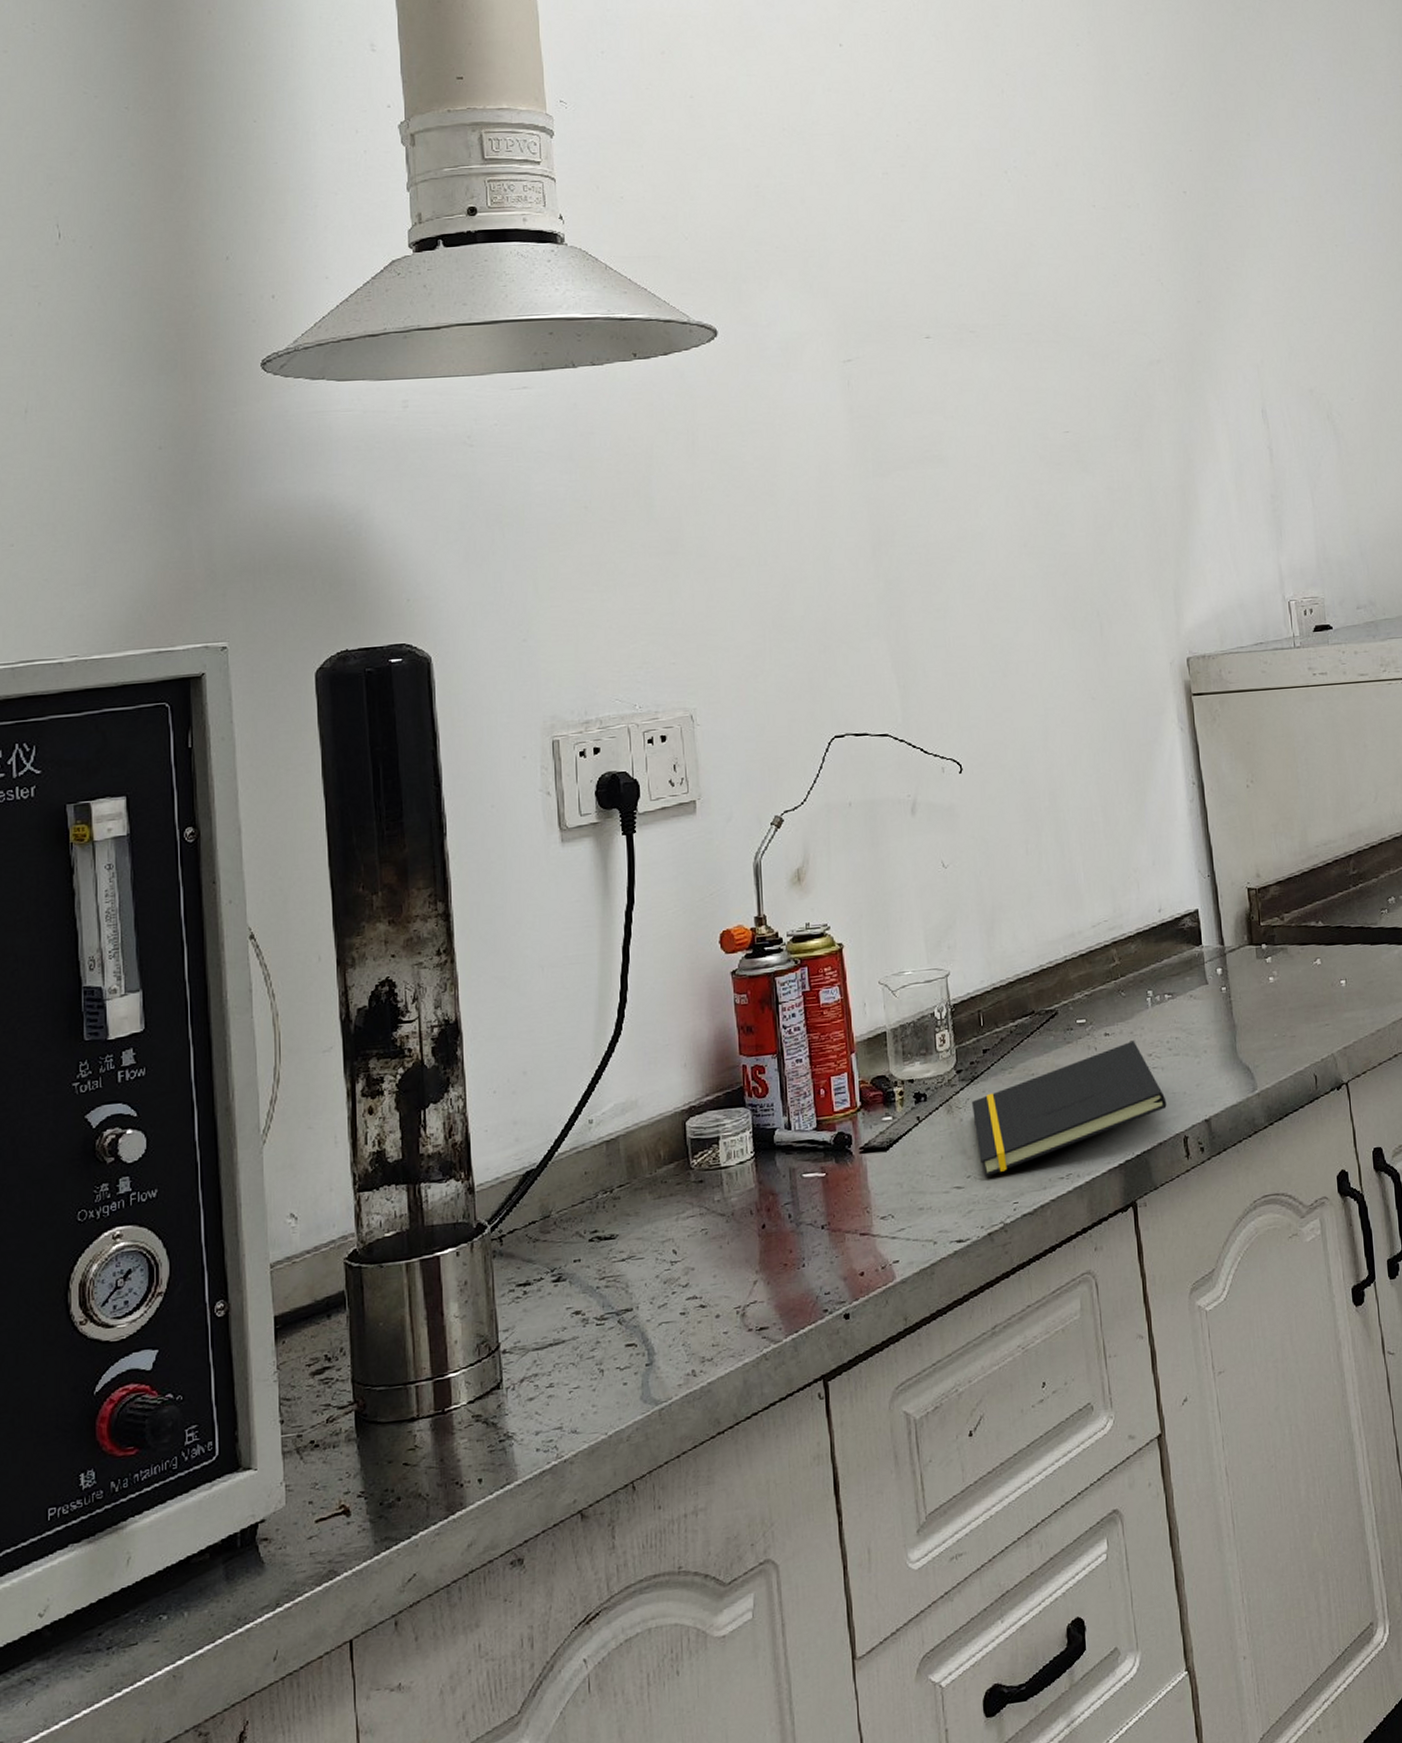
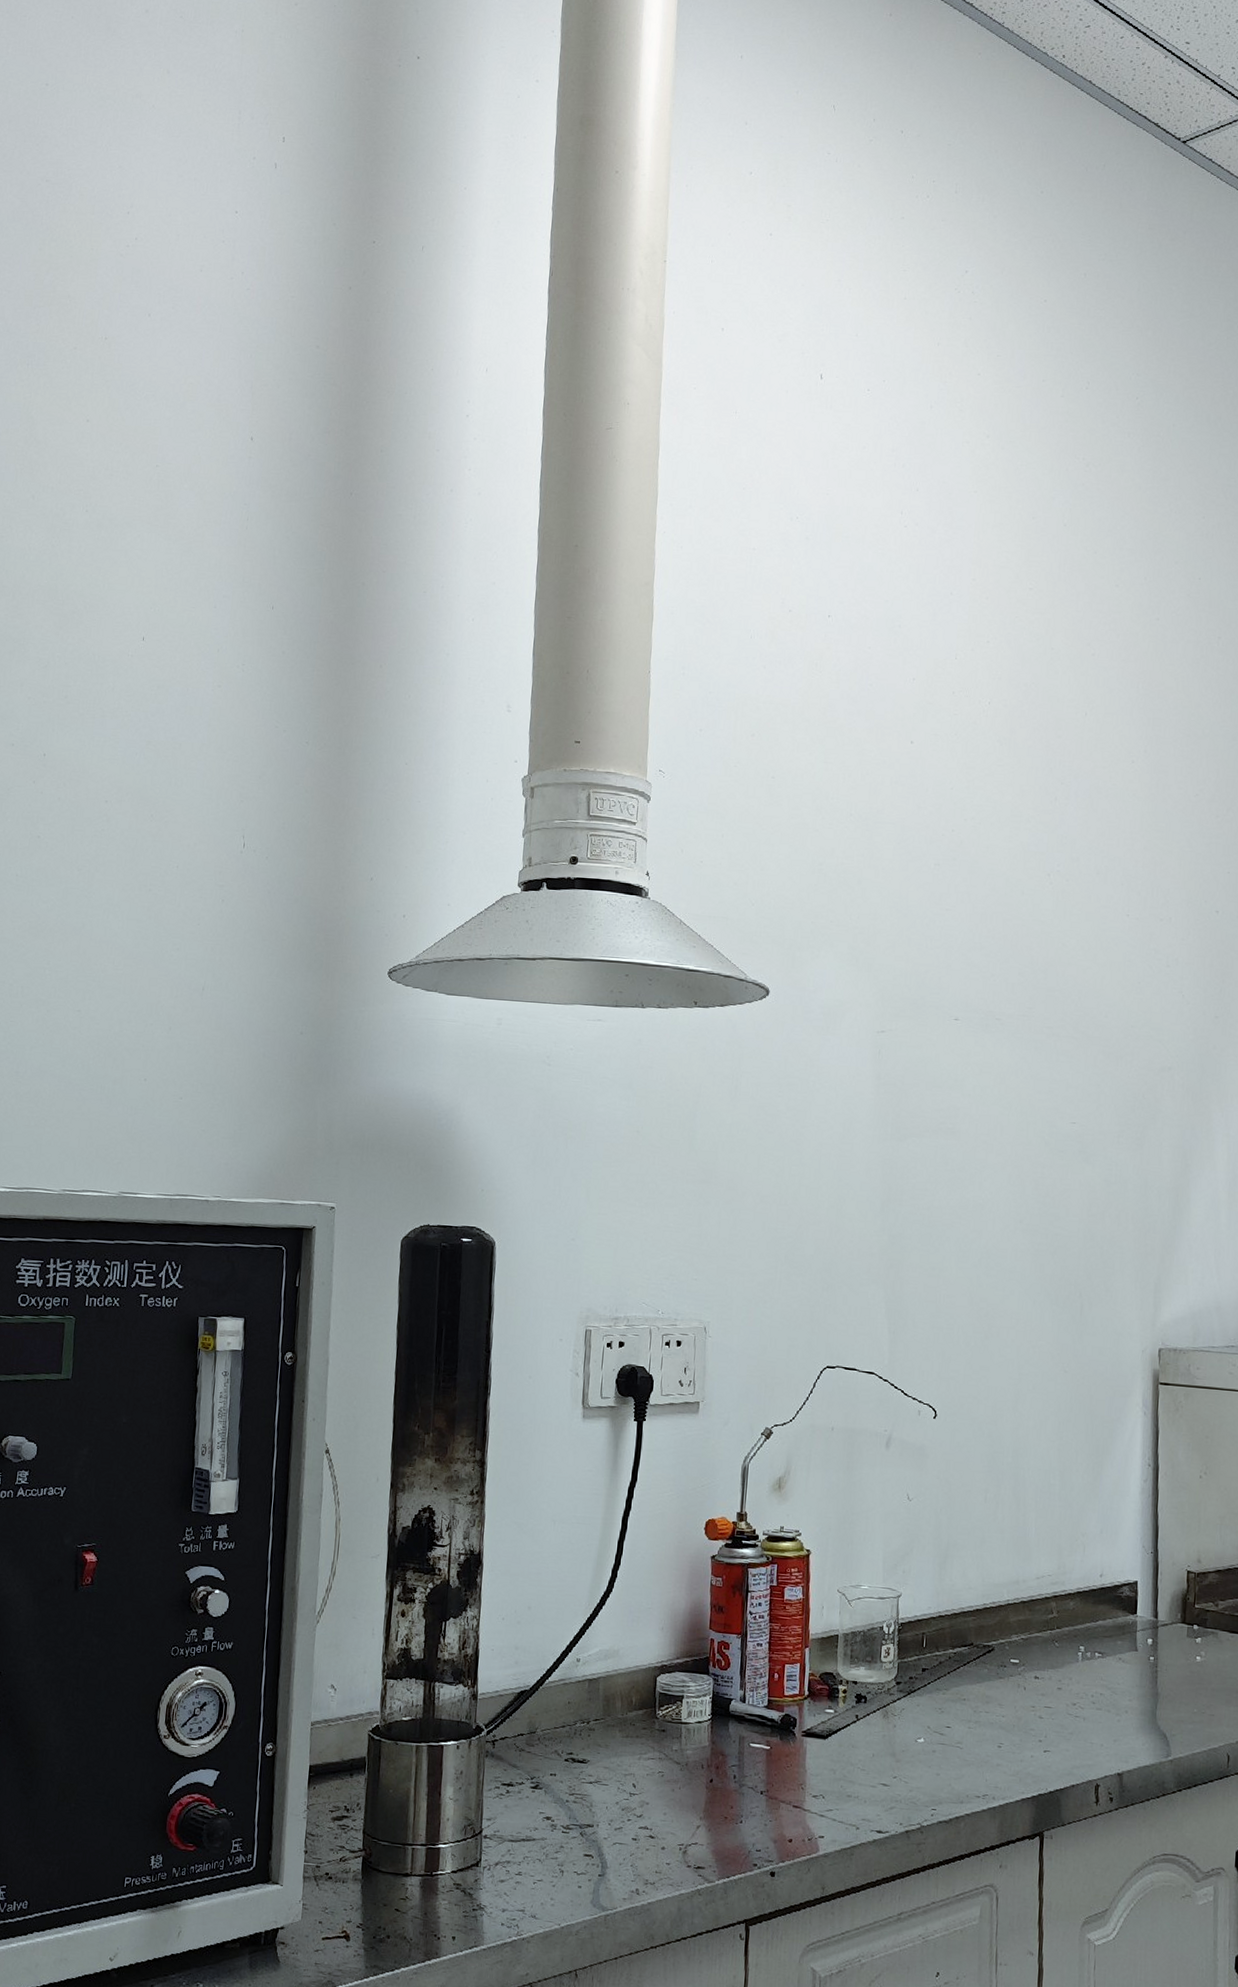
notepad: present [972,1040,1167,1178] -> none [905,1688,1084,1782]

